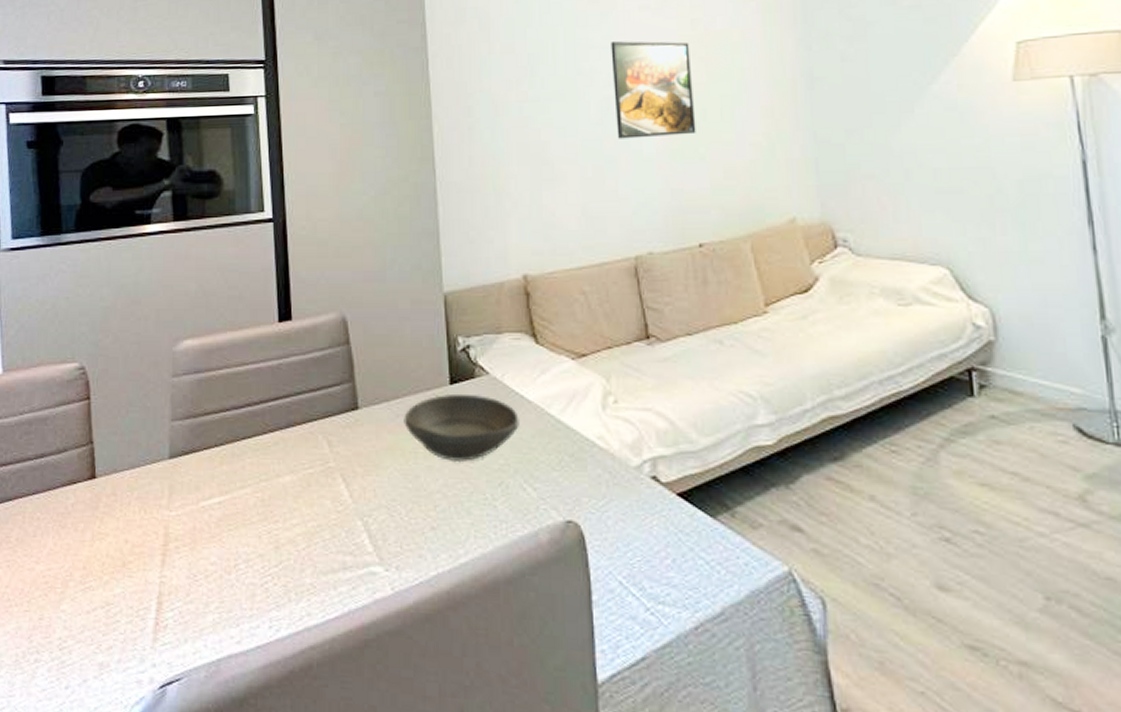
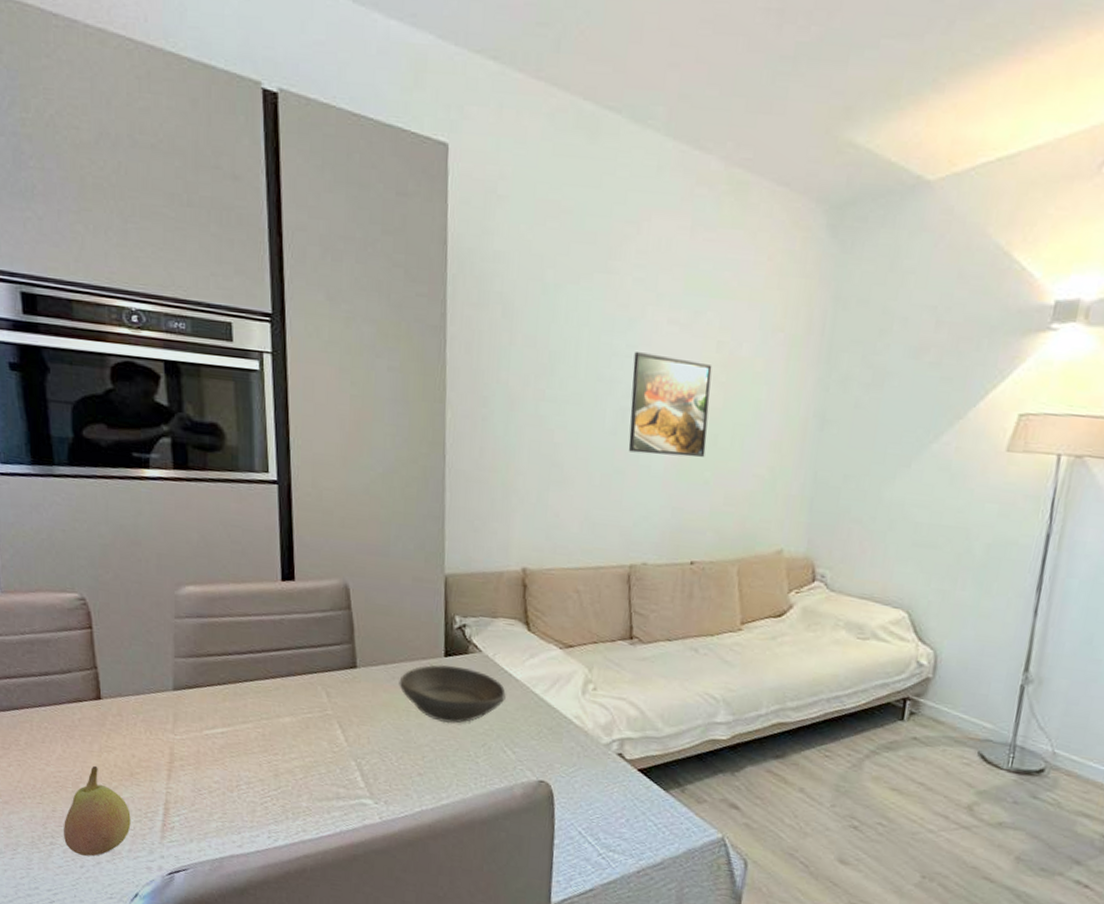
fruit: none [50,558,122,673] -> present [64,765,131,857]

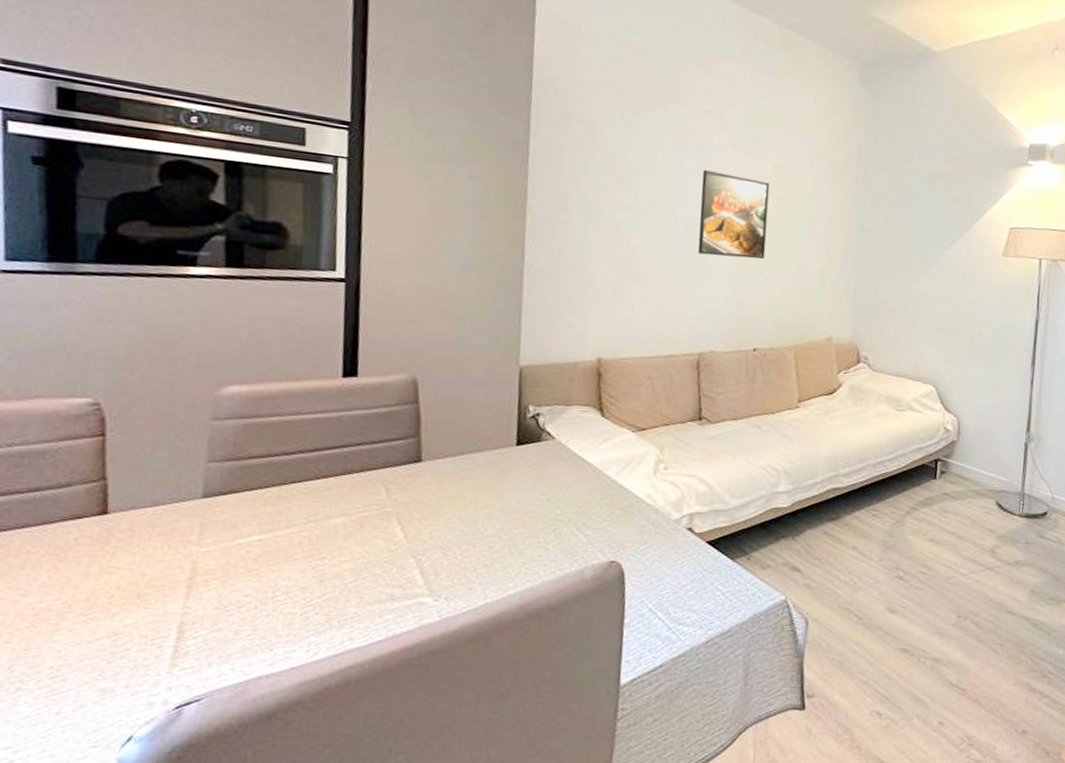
fruit: present [64,765,131,857] -> none [37,590,133,699]
bowl: present [399,664,506,724] -> none [467,453,579,512]

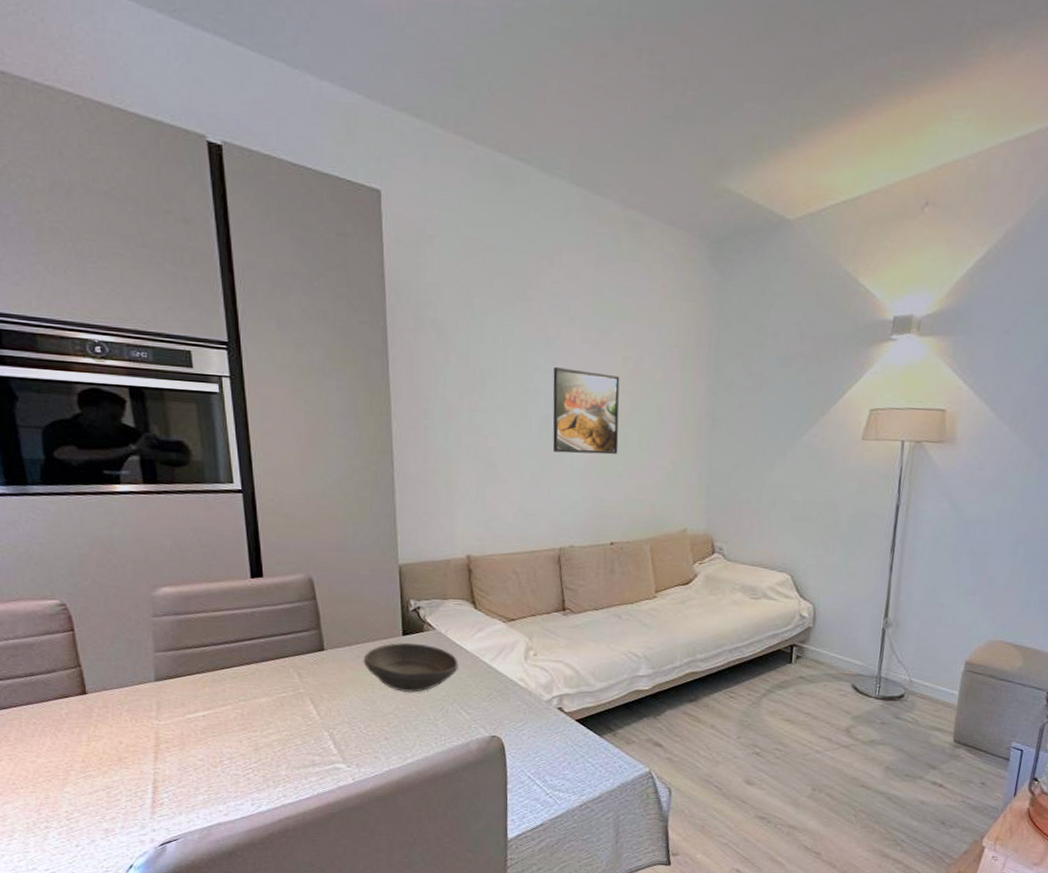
bowl: none [467,453,579,512] -> present [363,642,458,693]

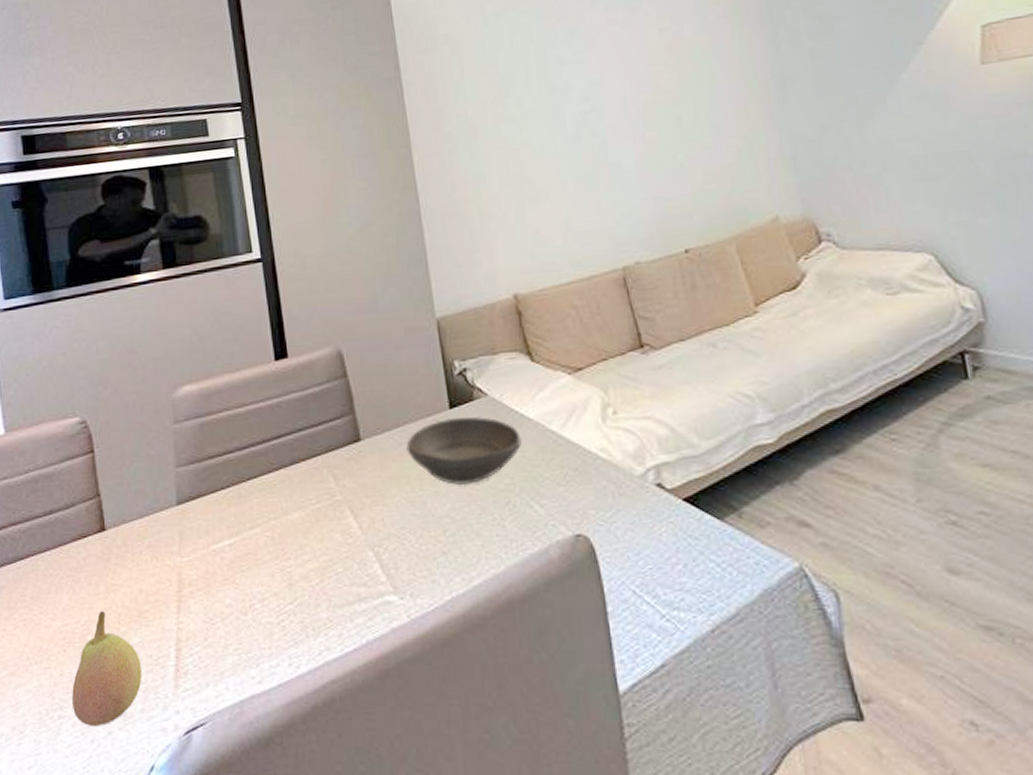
fruit: none [57,754,122,836] -> present [72,610,142,726]
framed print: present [552,367,620,455] -> none [582,52,673,153]

